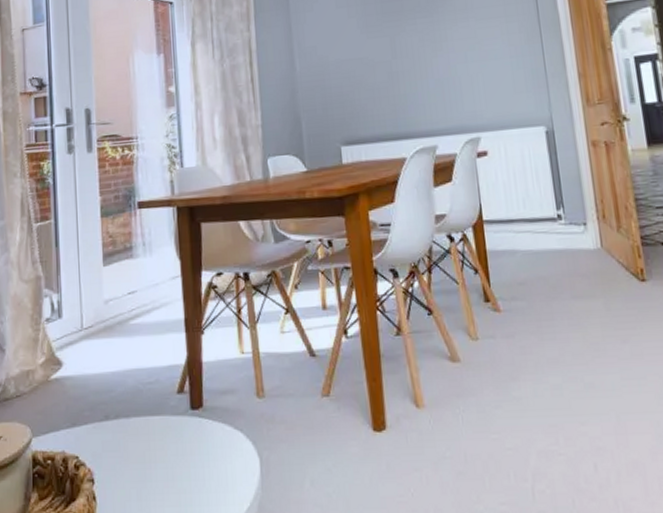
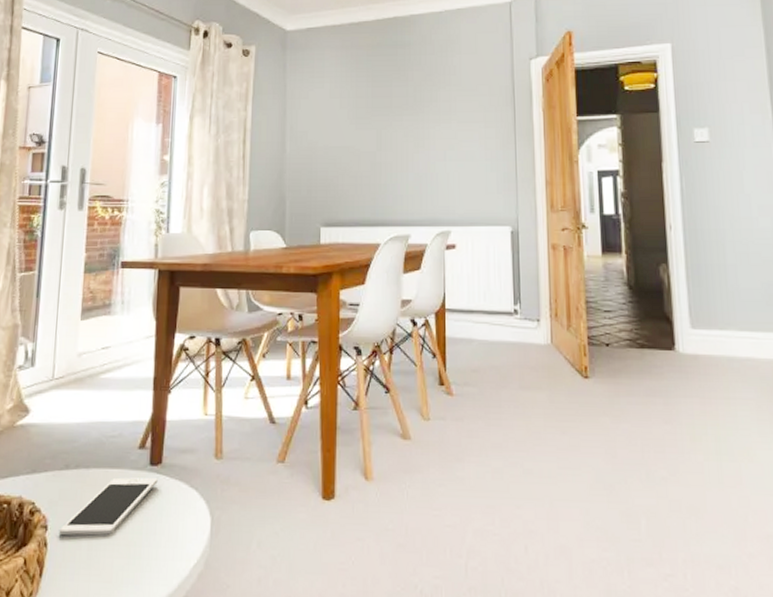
cell phone: none [106,423,201,488] -> present [58,477,158,536]

